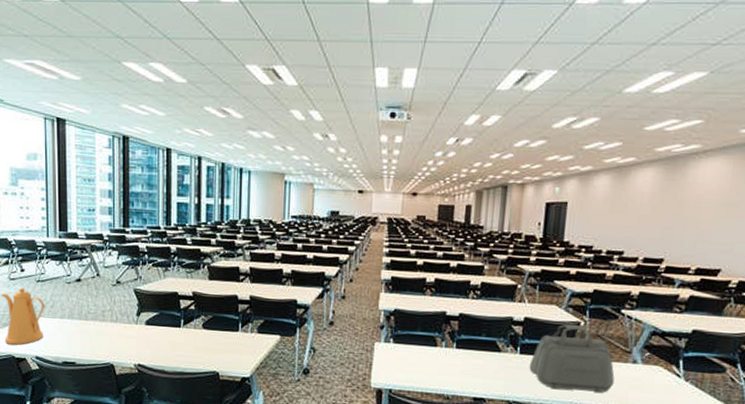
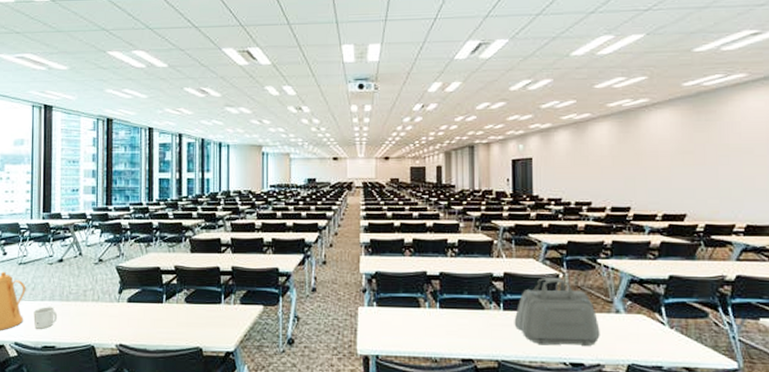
mug: none [53,324,77,346] -> present [33,307,58,329]

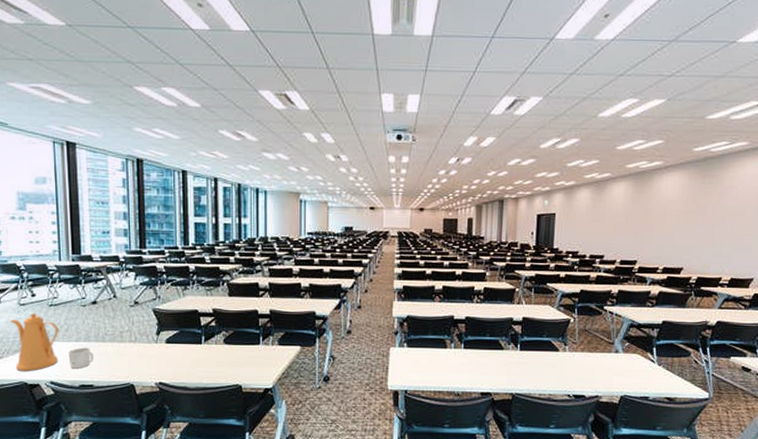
handbag: present [514,276,600,346] -> none [528,321,601,381]

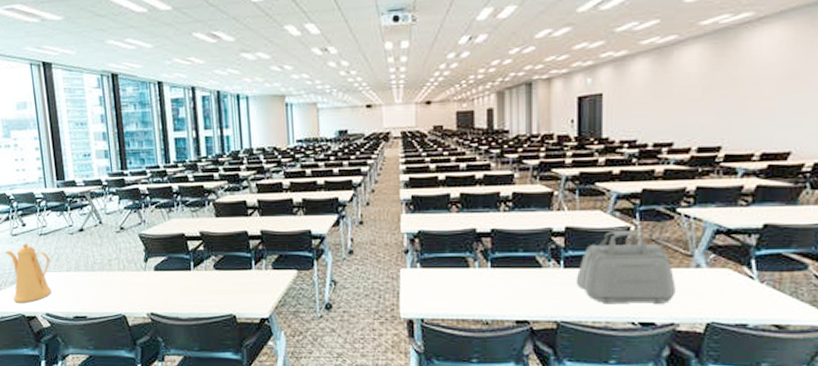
mug: present [68,347,94,369] -> none [61,277,86,300]
handbag: none [528,321,601,381] -> present [576,230,676,305]

